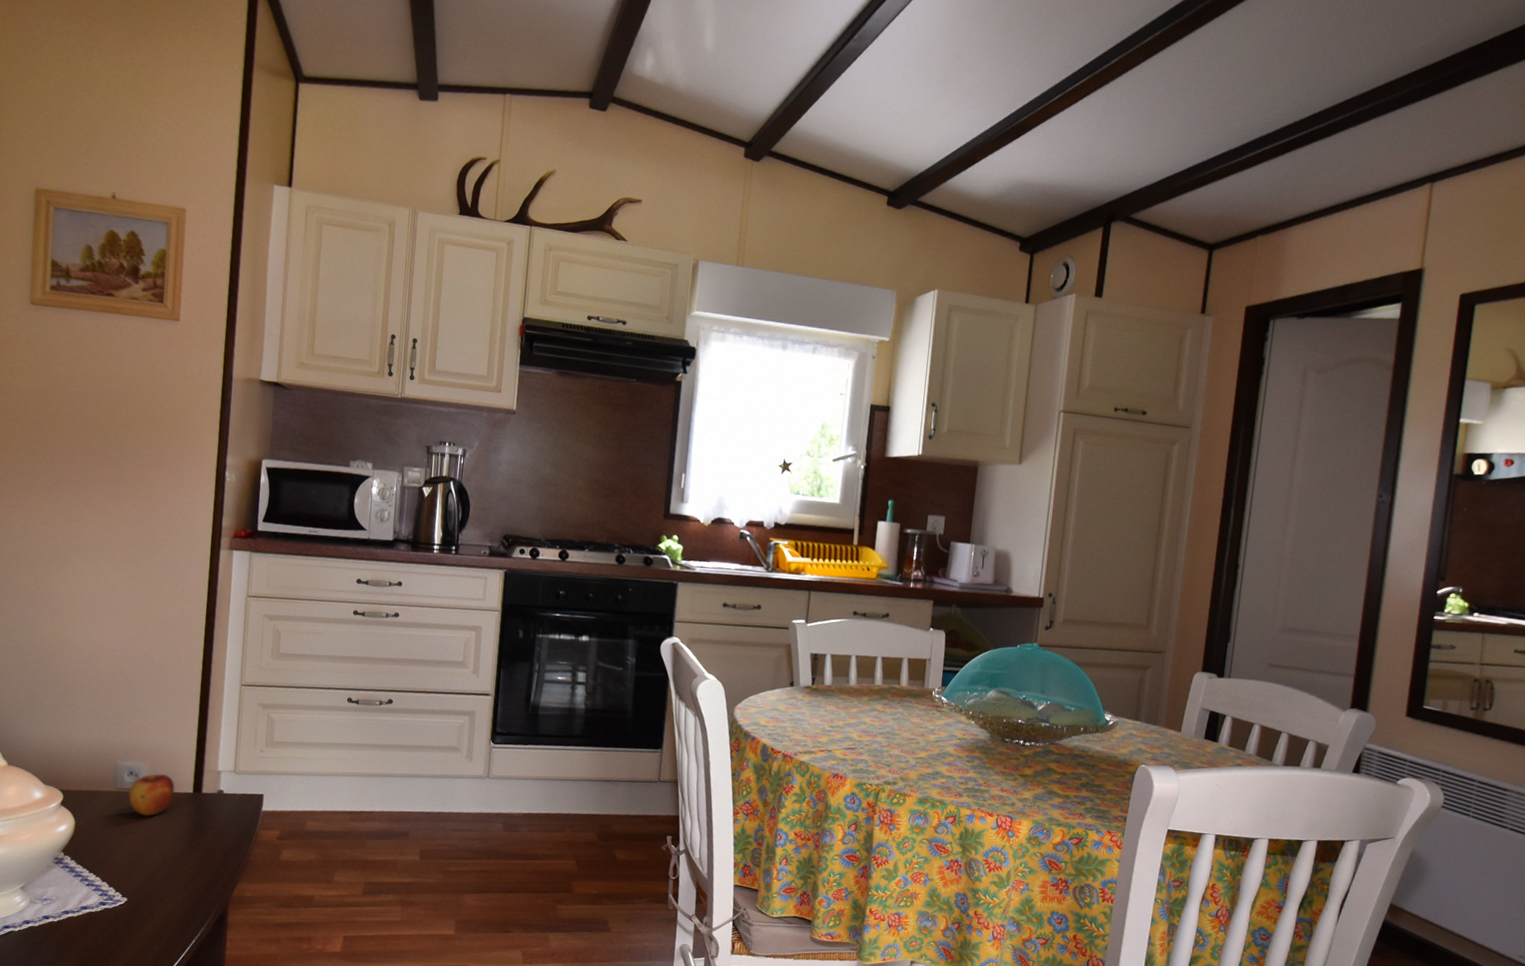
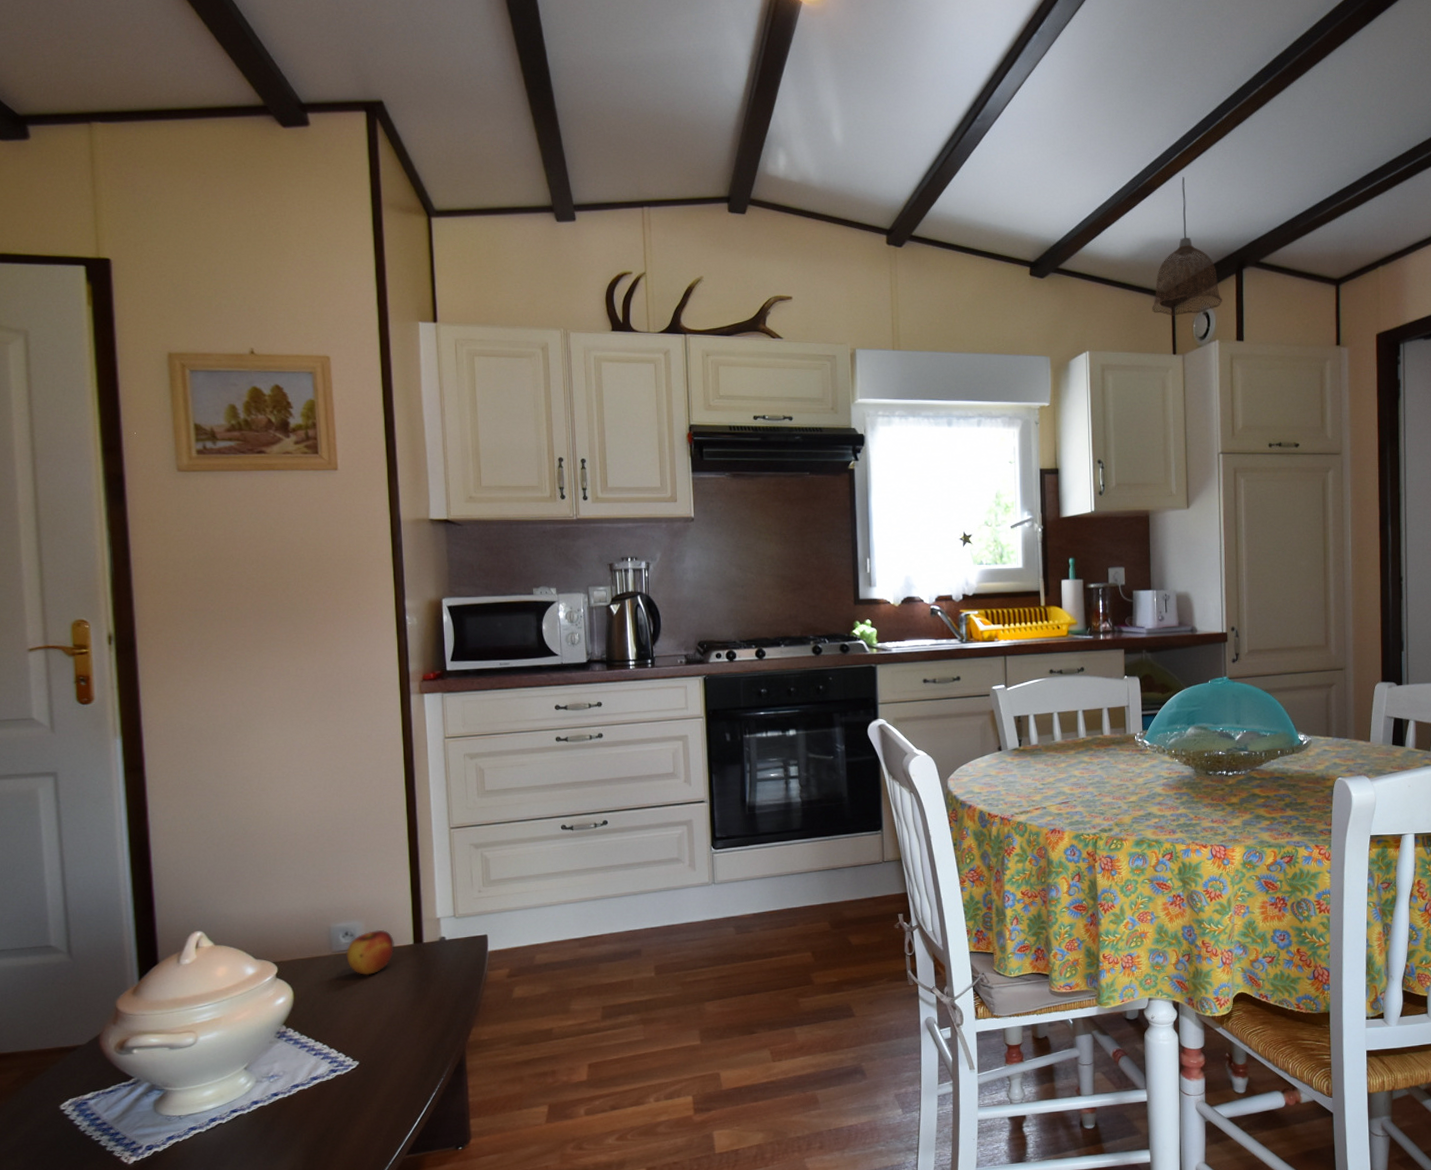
pendant lamp: none [1009,120,1085,264] -> present [1152,177,1222,316]

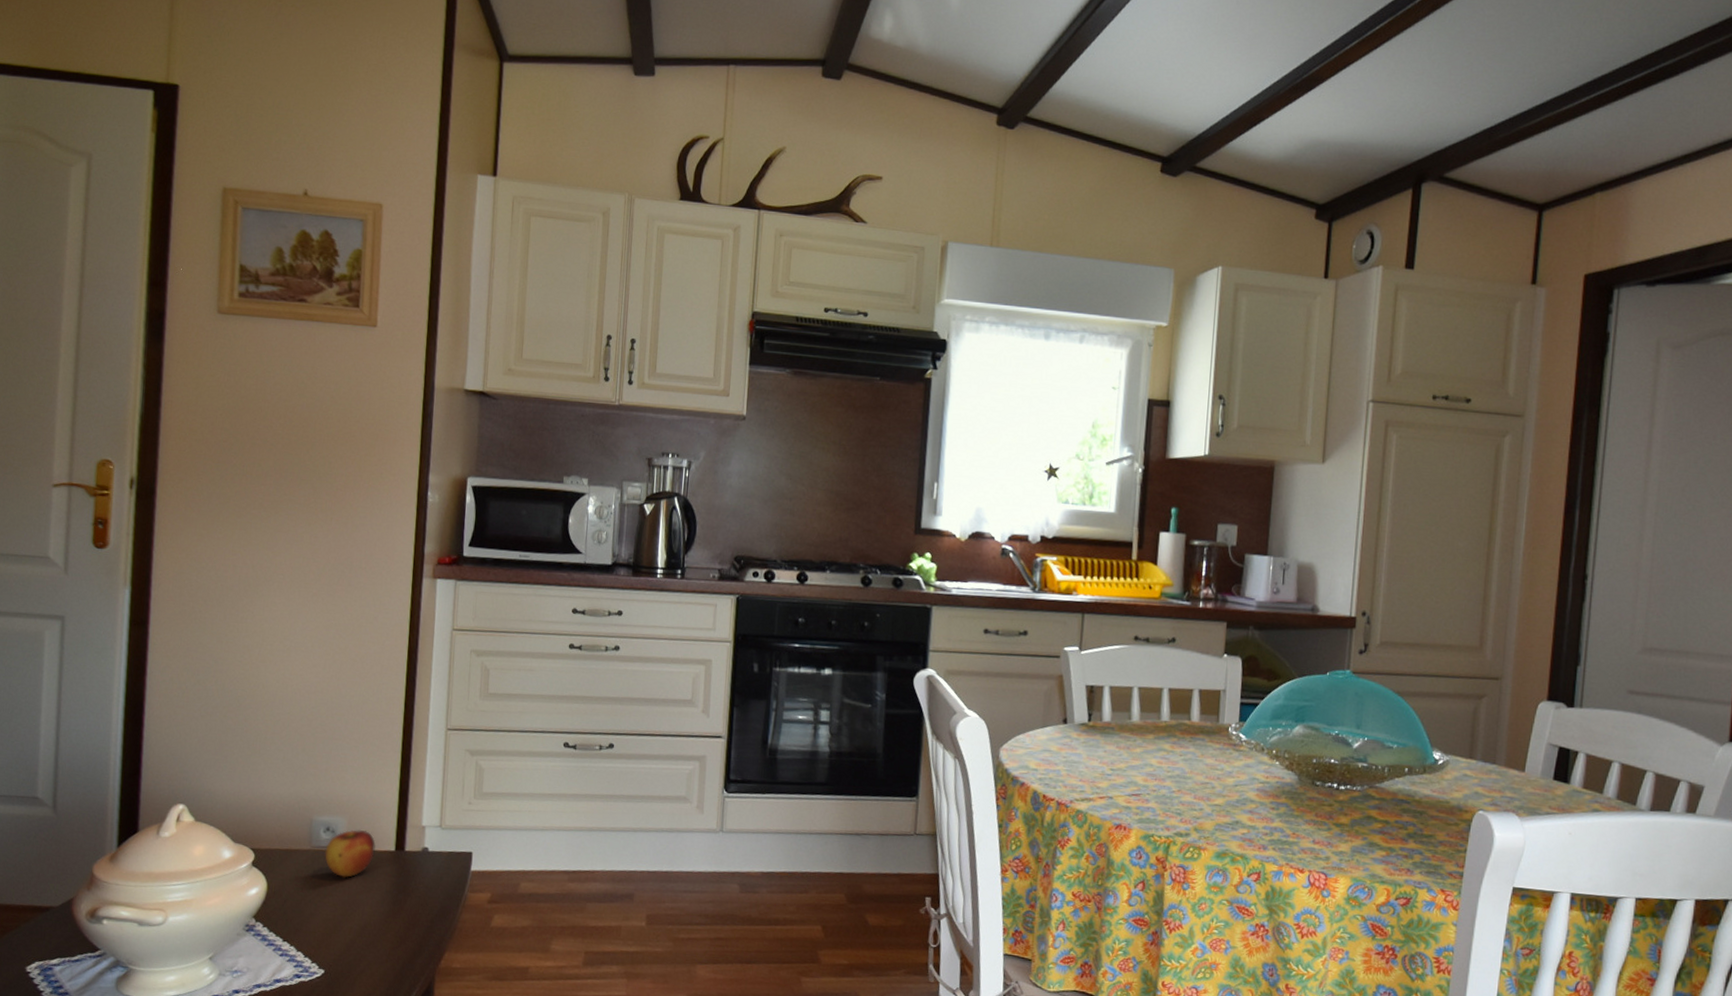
pendant lamp: present [1152,177,1222,316] -> none [1304,69,1392,233]

